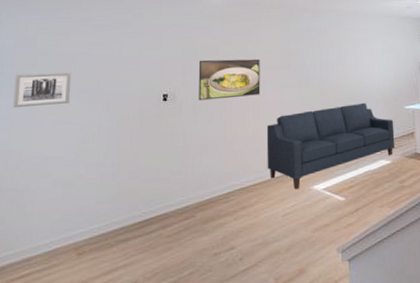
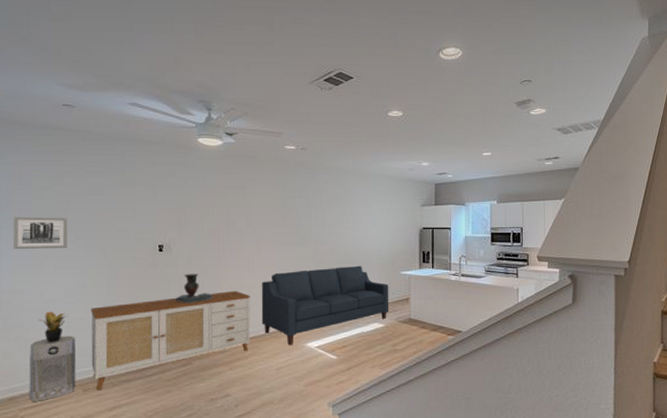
air purifier: none [18,194,72,272] -> present [29,335,76,402]
potted plant: none [34,170,66,205] -> present [38,311,68,343]
sideboard: none [88,135,256,254] -> present [90,290,251,391]
decorative urn: none [178,121,217,153] -> present [174,274,213,304]
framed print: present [198,58,261,101] -> none [193,212,256,253]

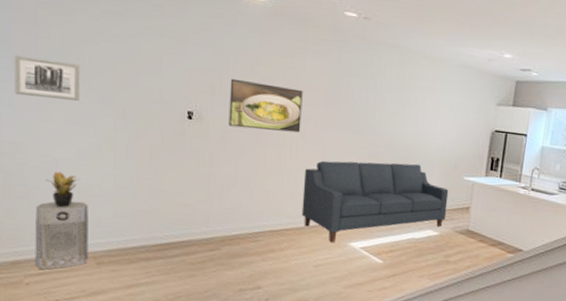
sideboard: present [90,290,251,391] -> none [106,173,291,266]
decorative urn: present [174,274,213,304] -> none [203,149,248,184]
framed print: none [193,212,256,253] -> present [228,78,303,133]

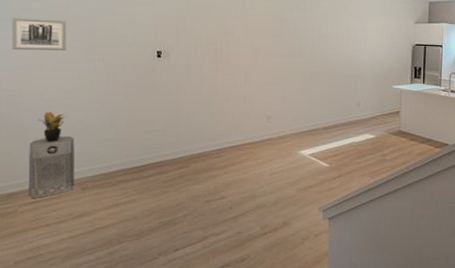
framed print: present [228,78,303,133] -> none [192,20,253,61]
sofa: present [301,160,449,243] -> none [257,78,381,153]

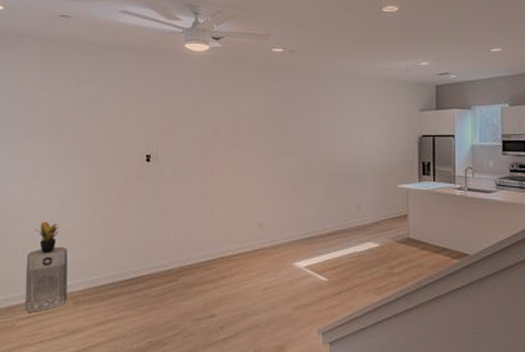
wall art: present [11,17,67,51] -> none [14,126,63,160]

